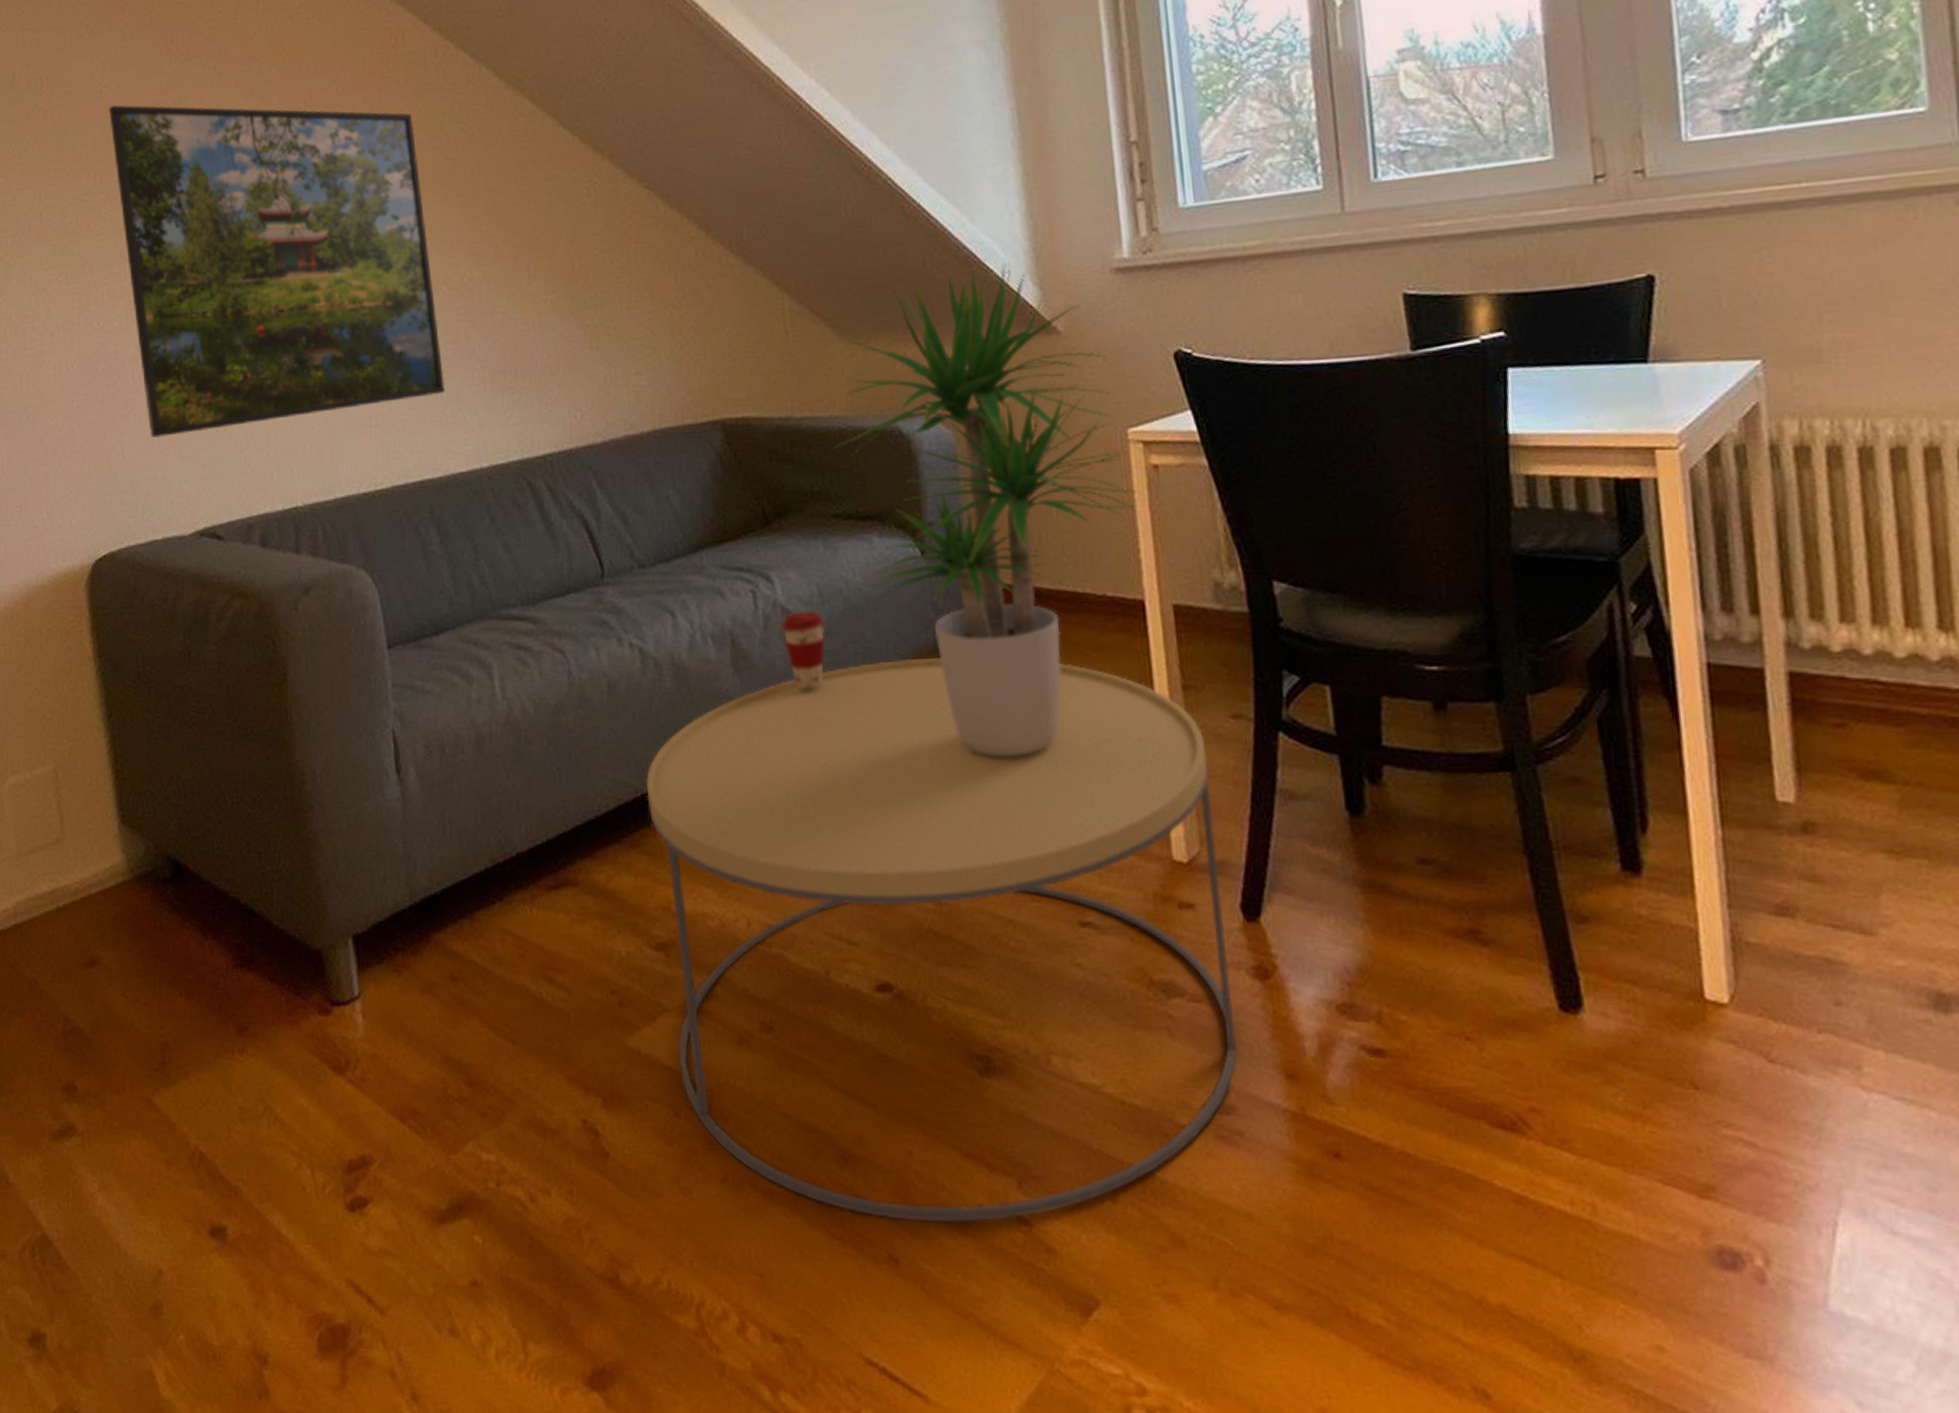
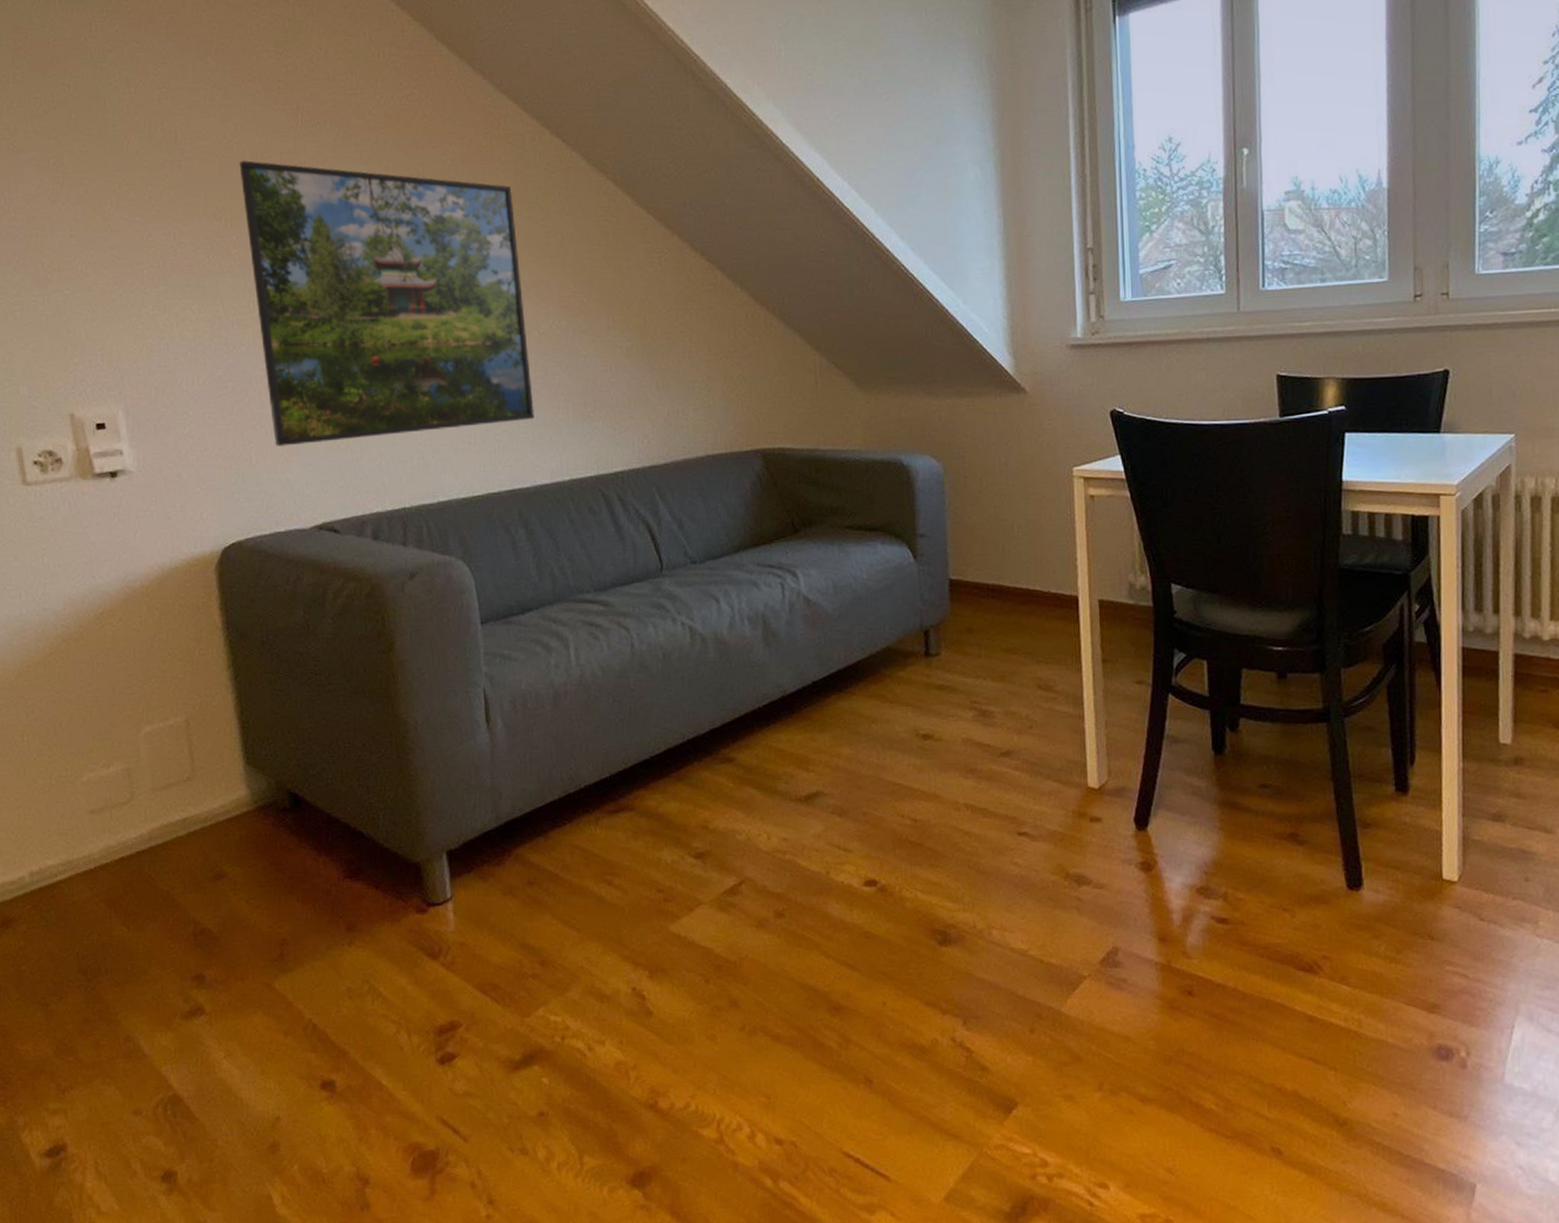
coffee table: present [646,658,1237,1223] -> none [691,637,1126,1053]
coffee cup: present [781,610,826,689] -> none [803,599,837,659]
potted plant: present [831,264,1136,756] -> none [847,337,1077,711]

